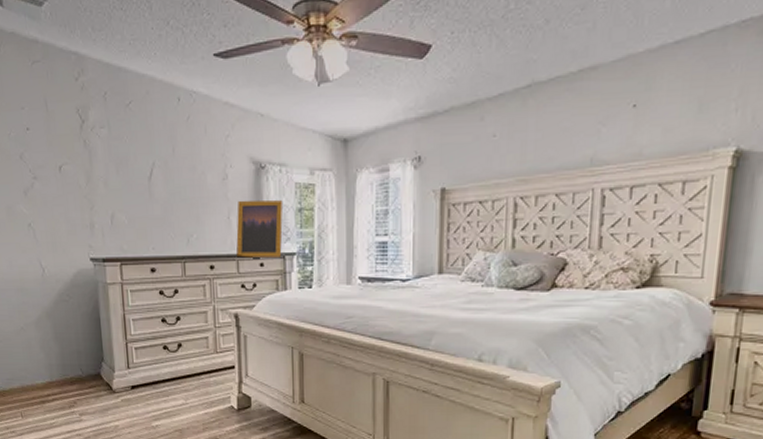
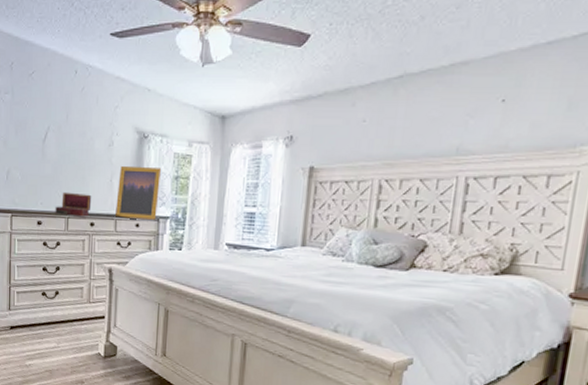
wooden box: none [169,233,210,260] -> present [55,191,92,217]

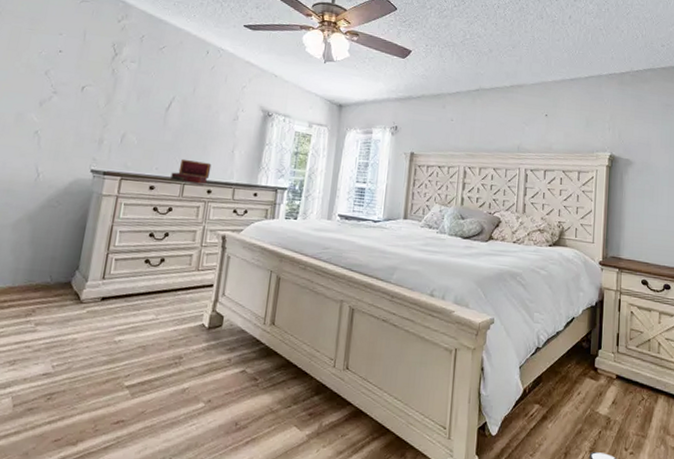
picture frame: present [115,165,162,220] -> none [234,138,283,190]

